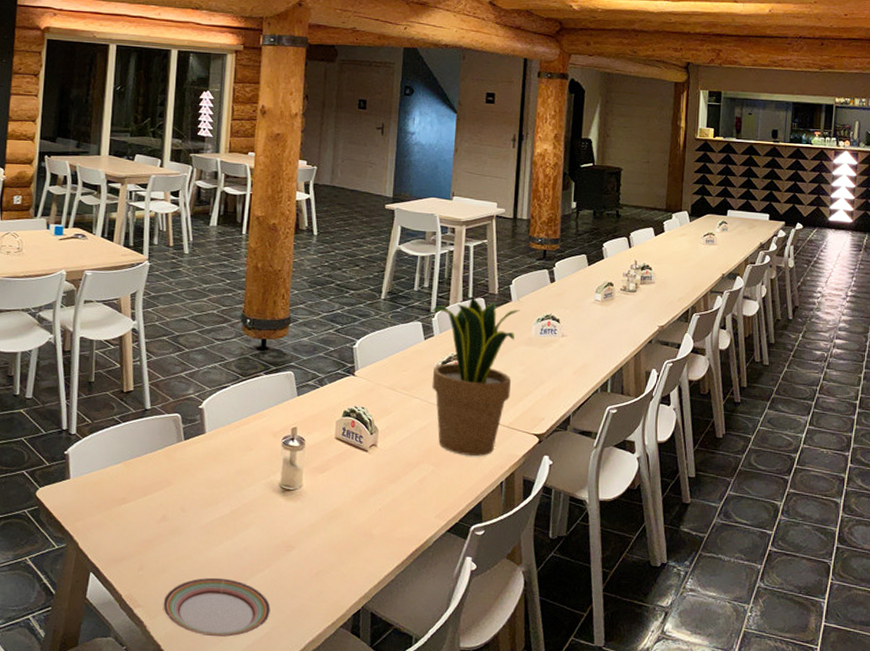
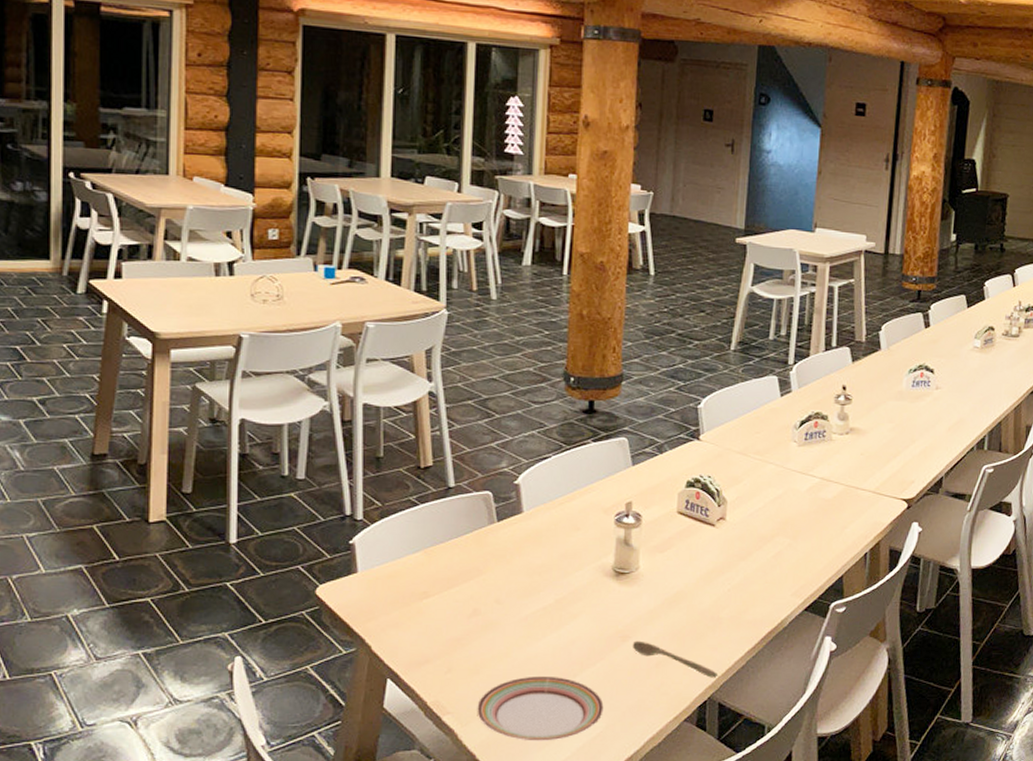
spoon: none [295,551,371,589] -> present [632,640,719,678]
potted plant: present [431,296,520,456] -> none [788,345,890,525]

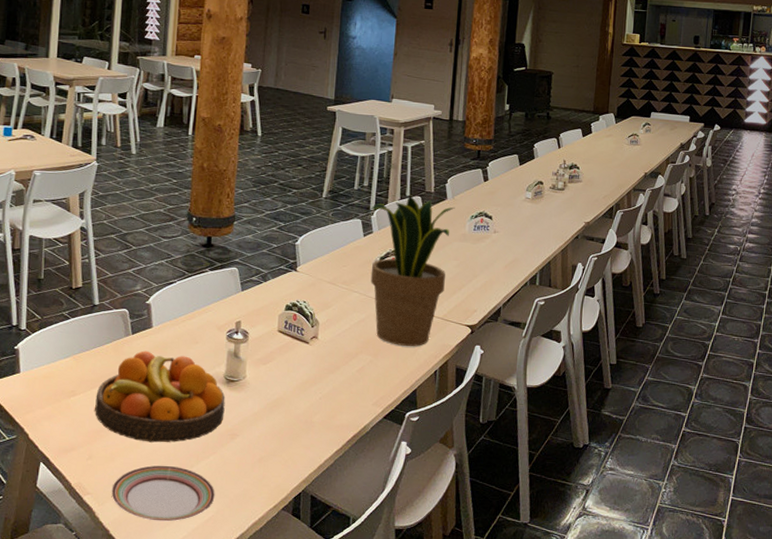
fruit bowl: none [453,541,614,650] -> present [95,350,225,443]
spoon: present [632,640,719,678] -> none [239,438,311,473]
potted plant: none [788,345,890,525] -> present [370,195,455,346]

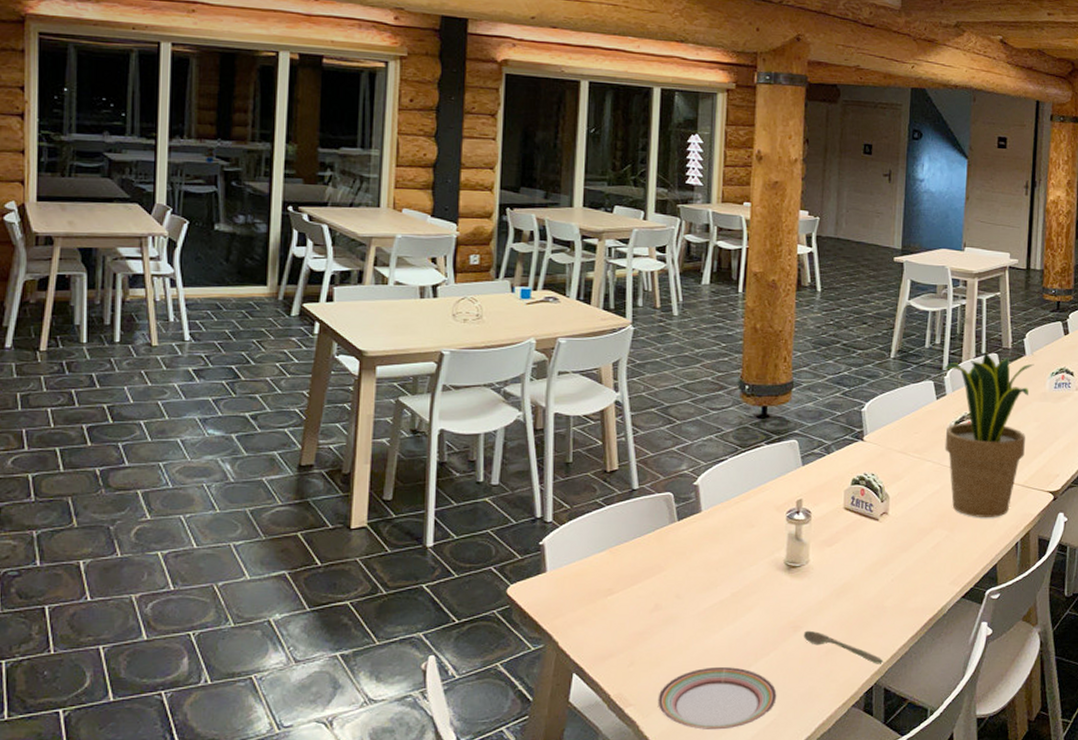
fruit bowl: present [95,350,225,443] -> none [636,538,787,642]
spoon: none [239,438,311,473] -> present [803,630,884,664]

